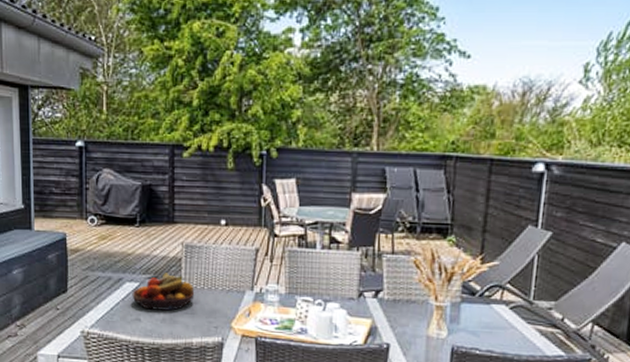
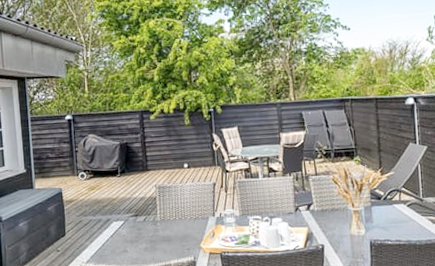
fruit bowl: present [132,273,195,311] -> none [118,210,169,242]

